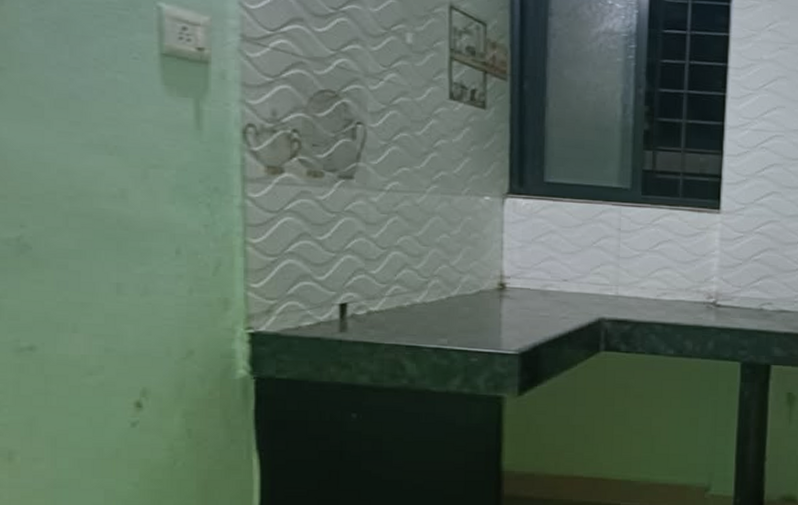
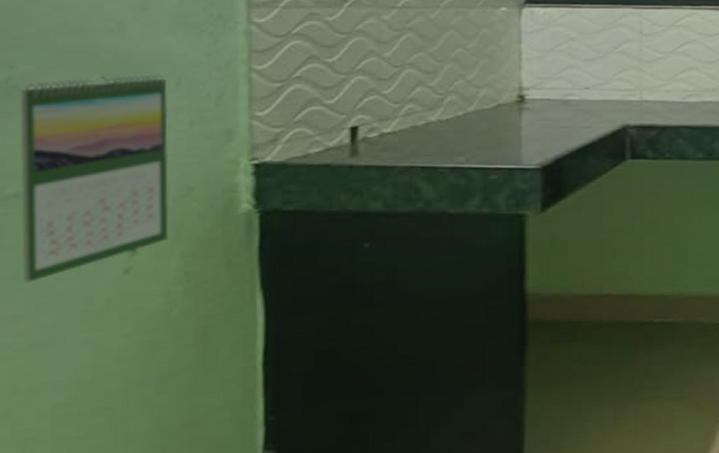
calendar: none [31,239,171,429] -> present [19,73,169,283]

